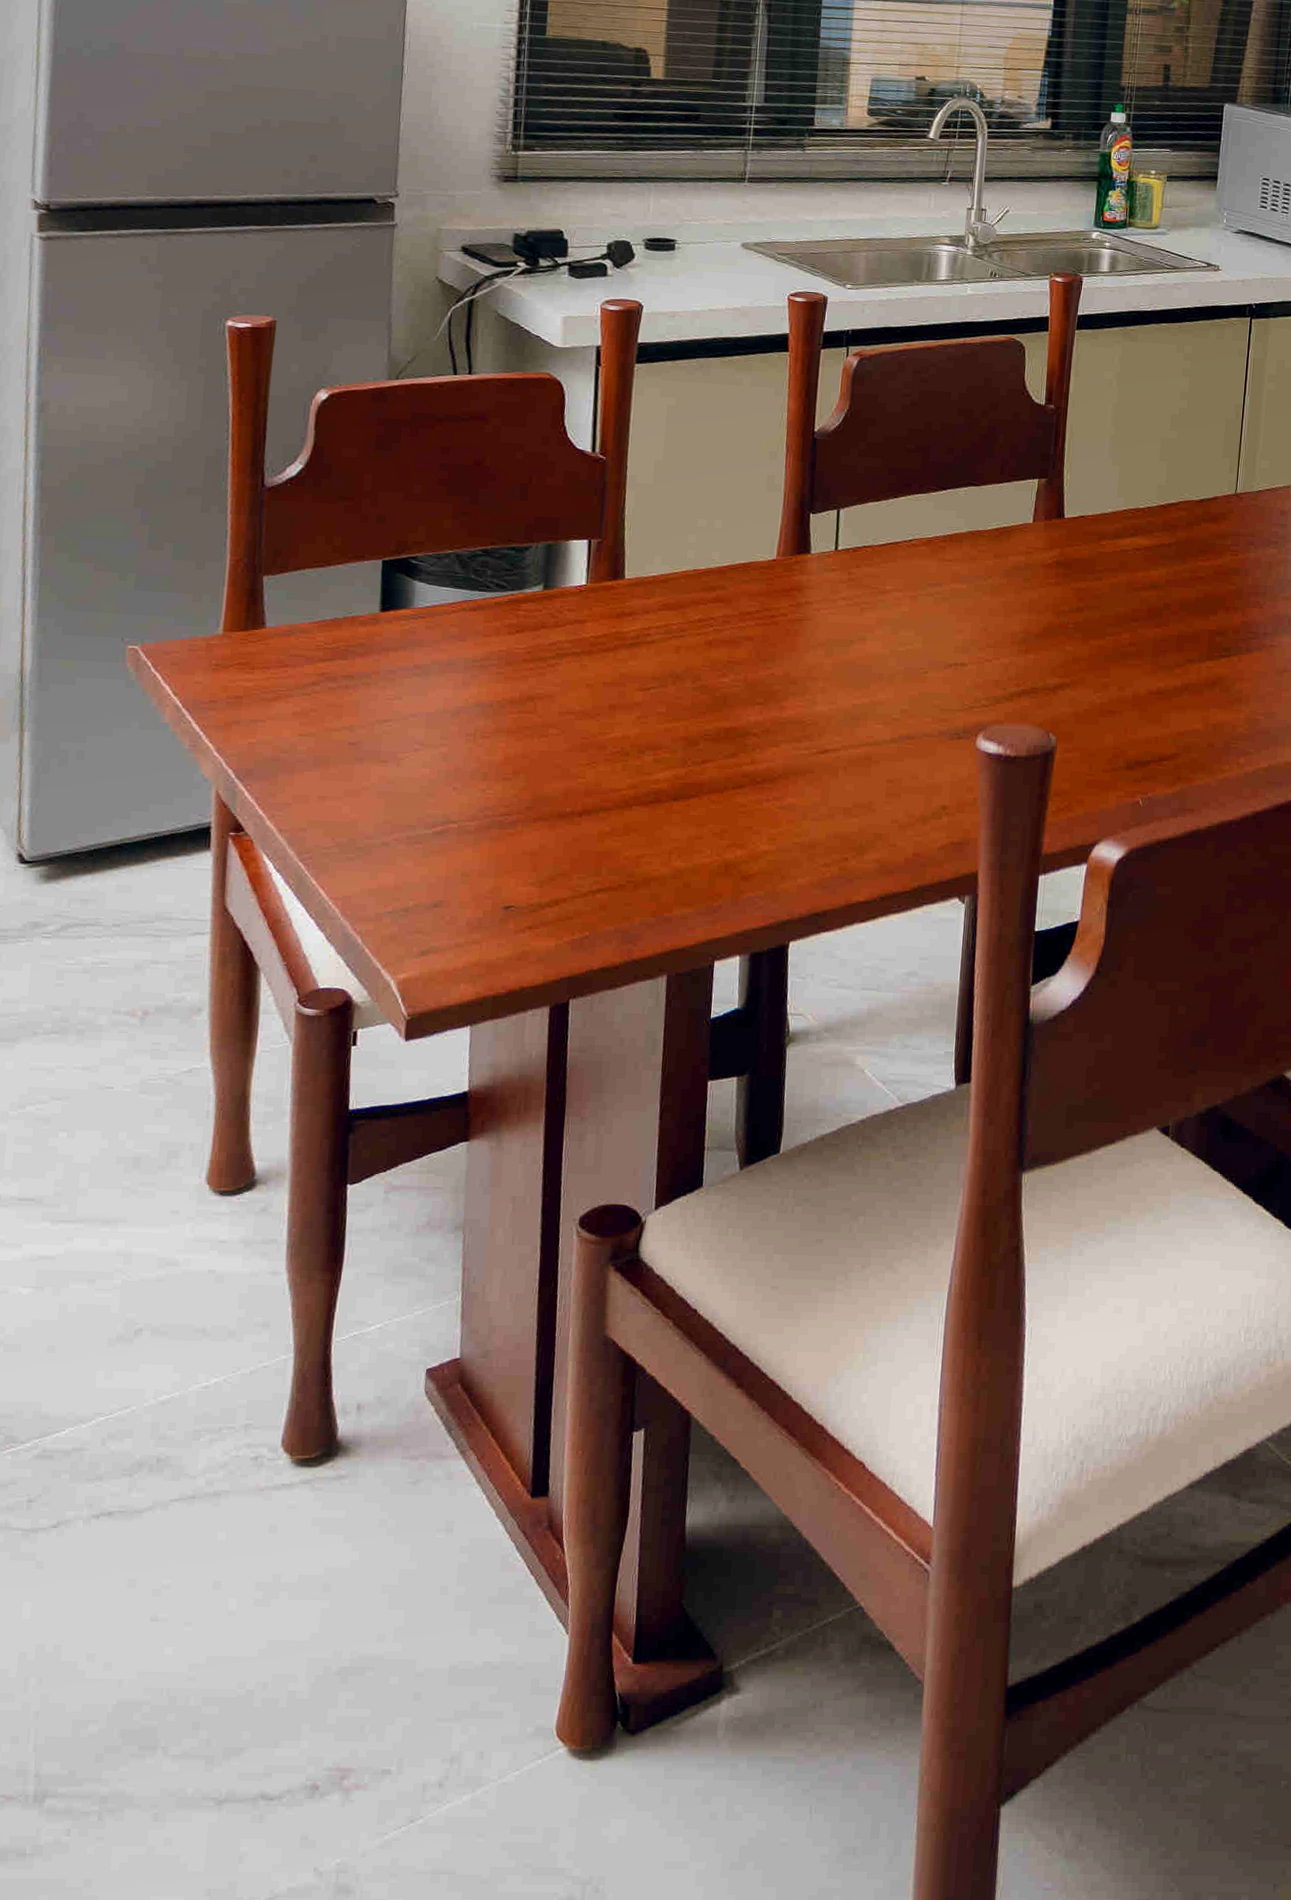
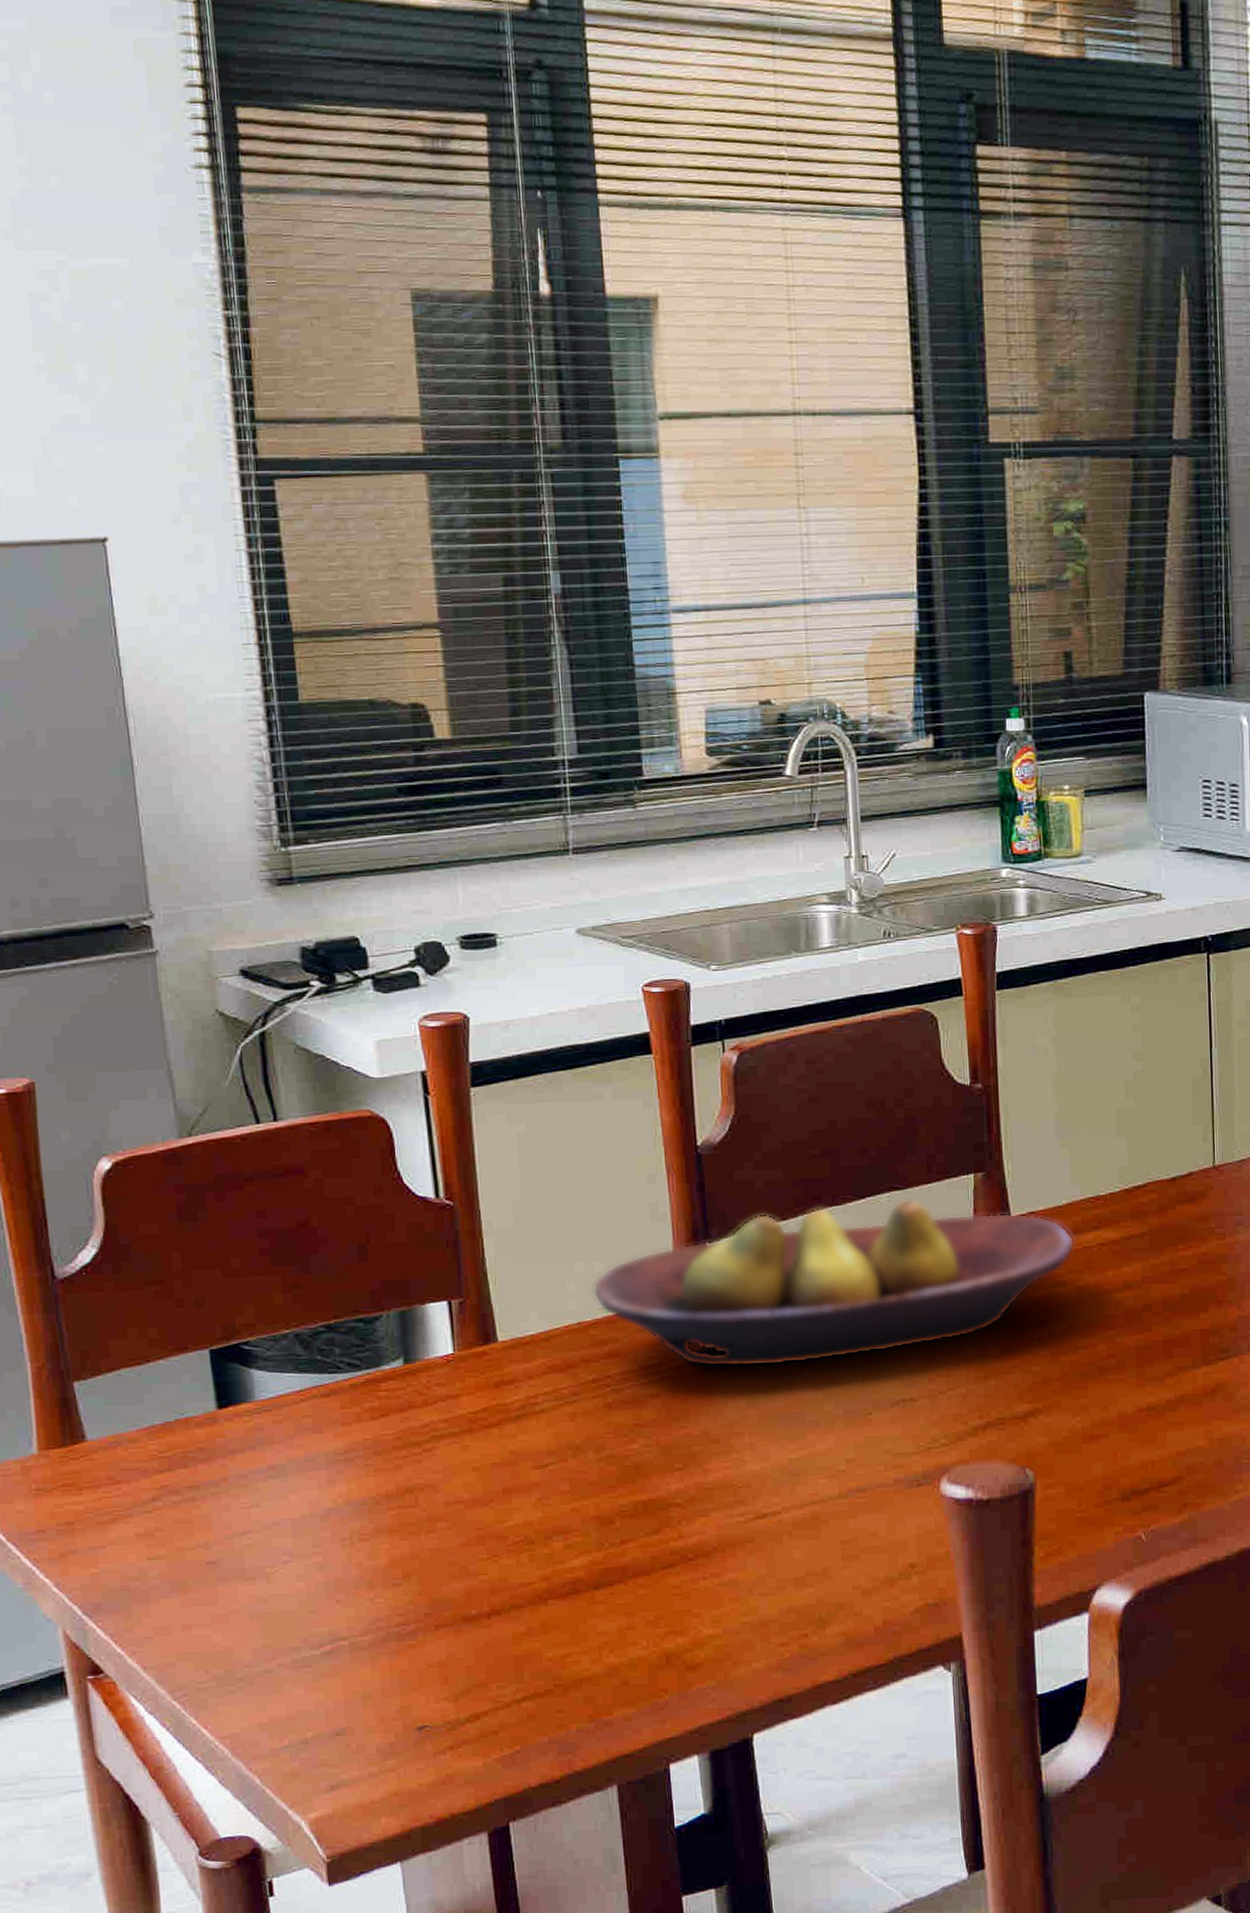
fruit bowl: none [710,493,1114,624] -> present [592,1198,1075,1368]

